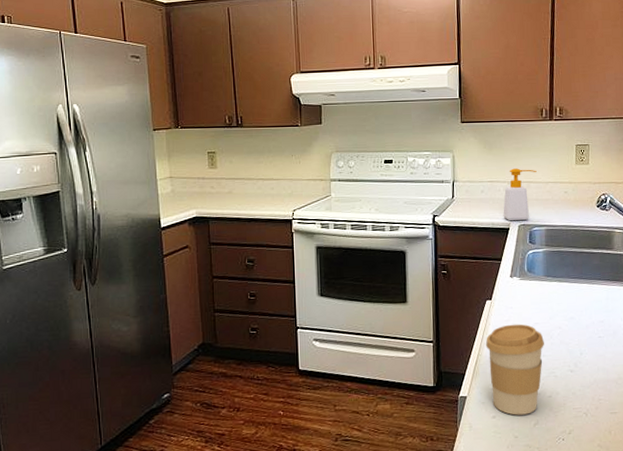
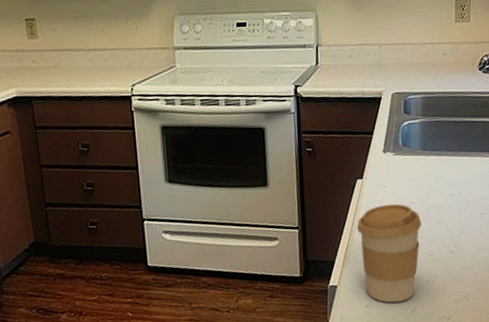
soap bottle: present [503,168,537,221] -> none [374,28,412,90]

